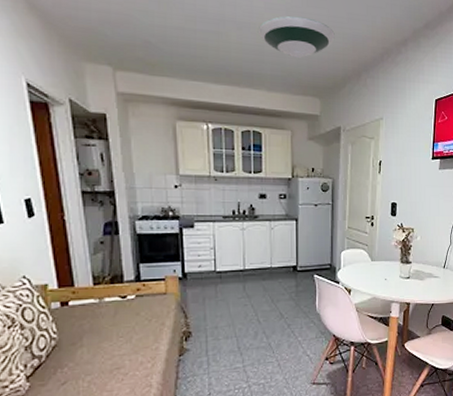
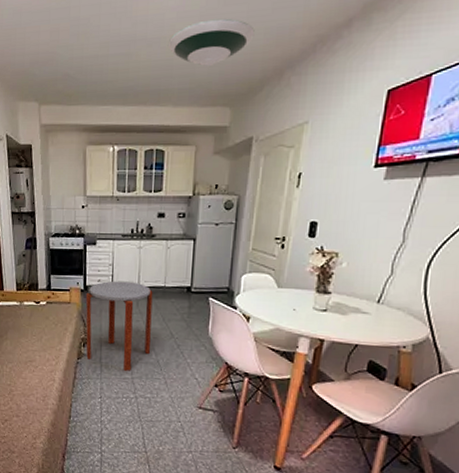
side table: none [185,265,260,360] -> present [85,281,153,371]

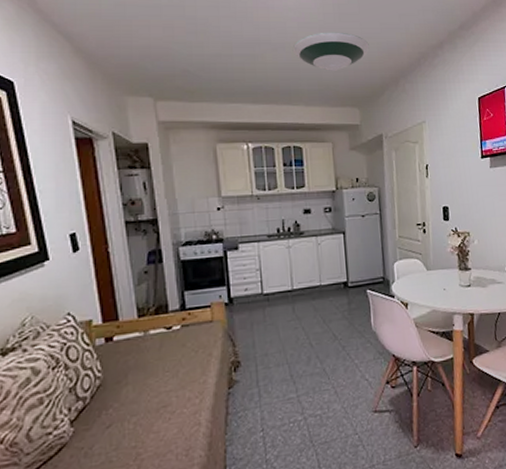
side table: present [85,281,153,371] -> none [231,285,314,390]

